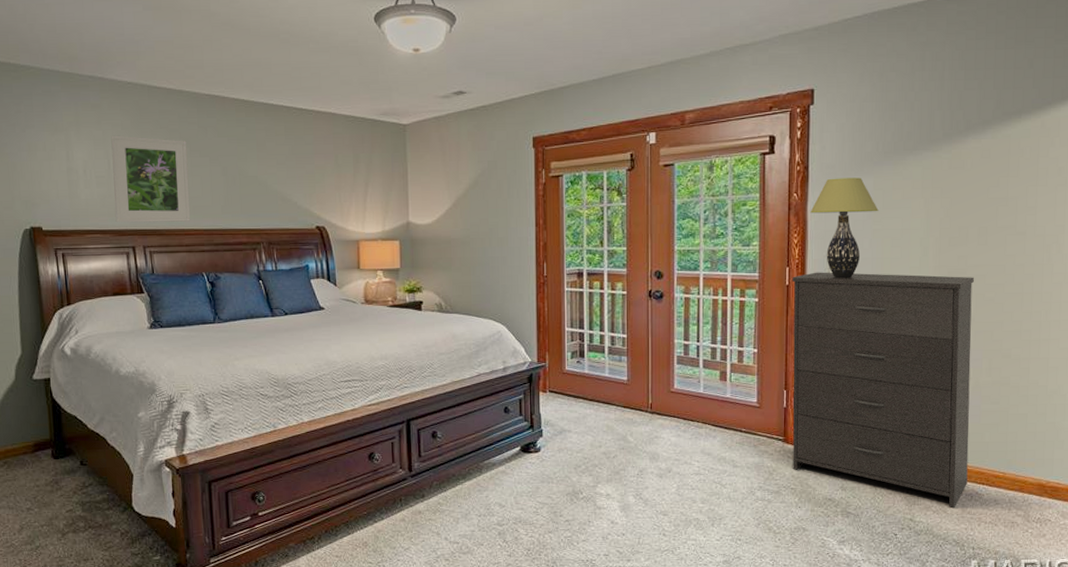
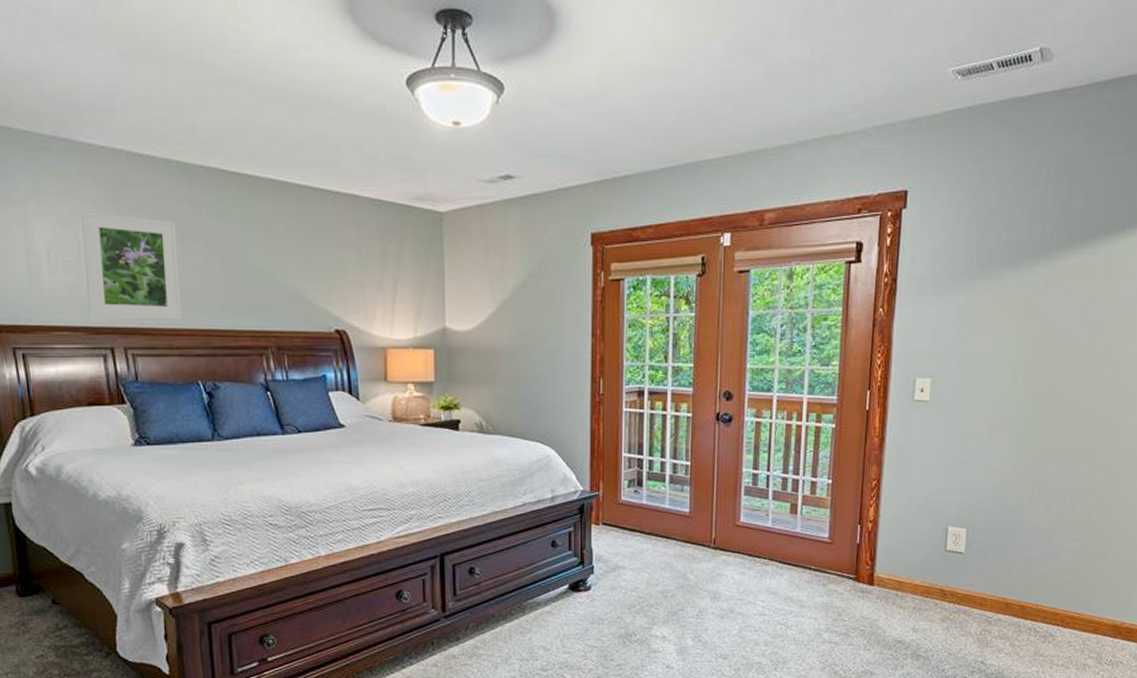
dresser: present [792,272,975,509] -> none [863,396,1065,651]
table lamp: present [810,177,879,279] -> none [896,292,969,404]

